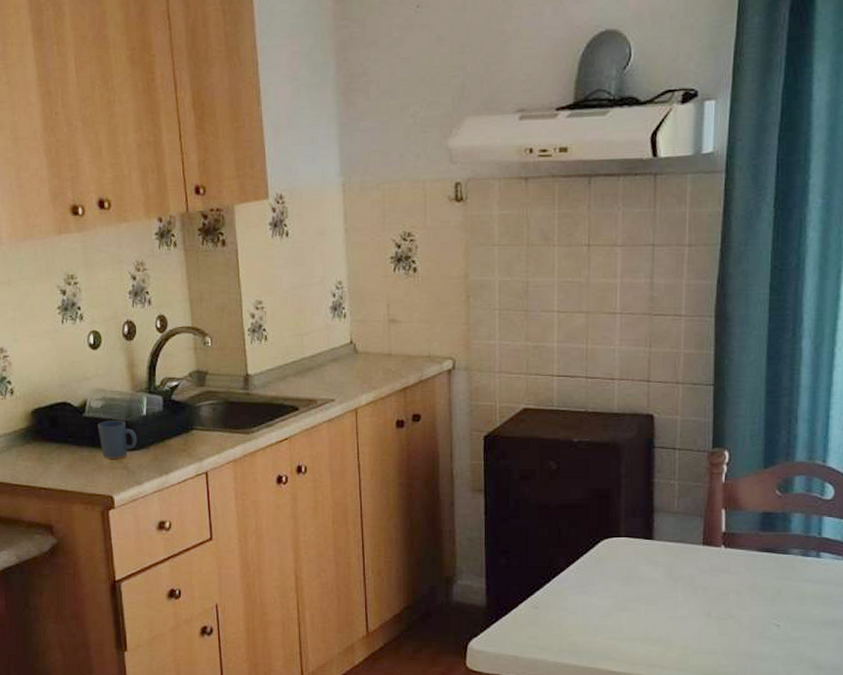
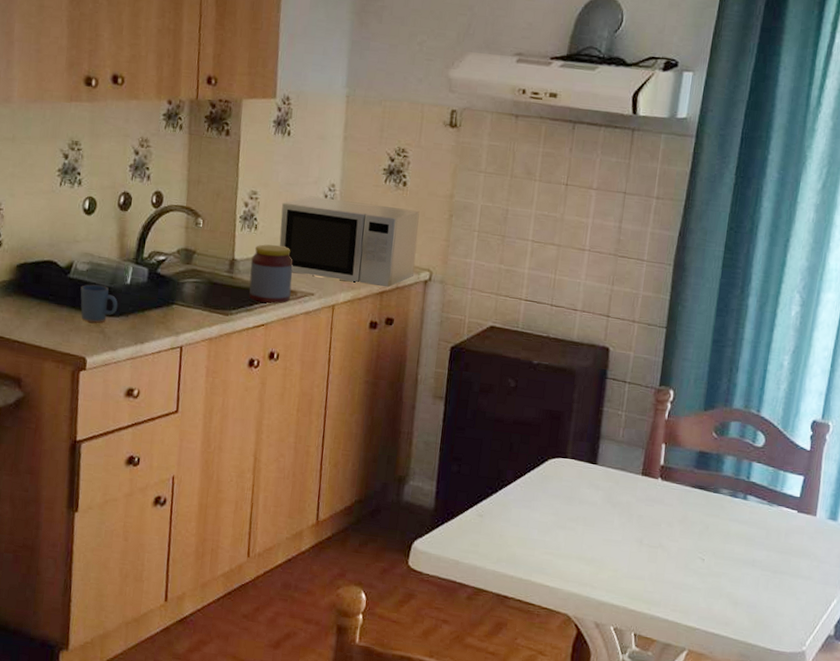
jar: none [265,353,311,417] -> present [248,244,293,304]
microwave: none [289,296,436,383] -> present [279,196,420,288]

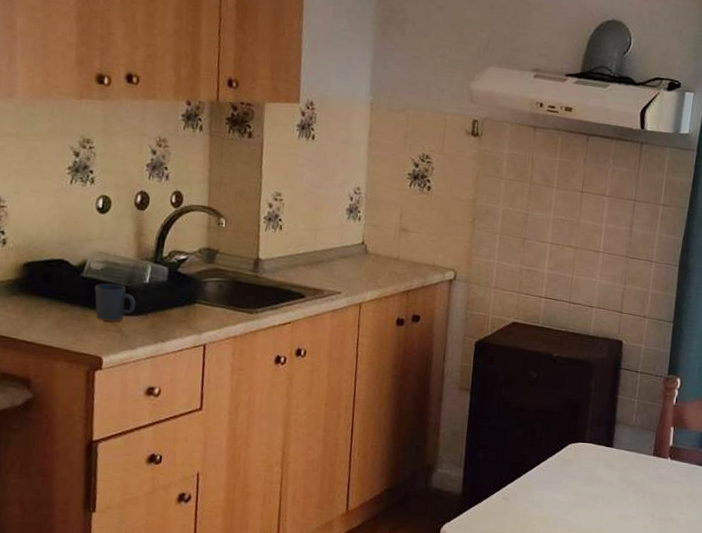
jar: present [248,244,293,304] -> none [274,244,319,302]
microwave: present [279,196,420,288] -> none [304,198,444,287]

